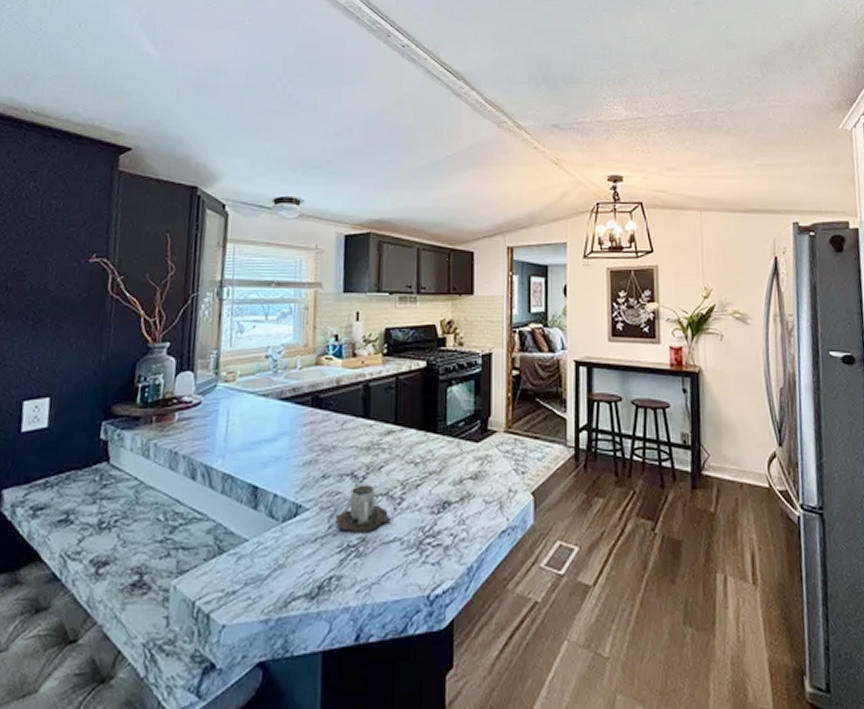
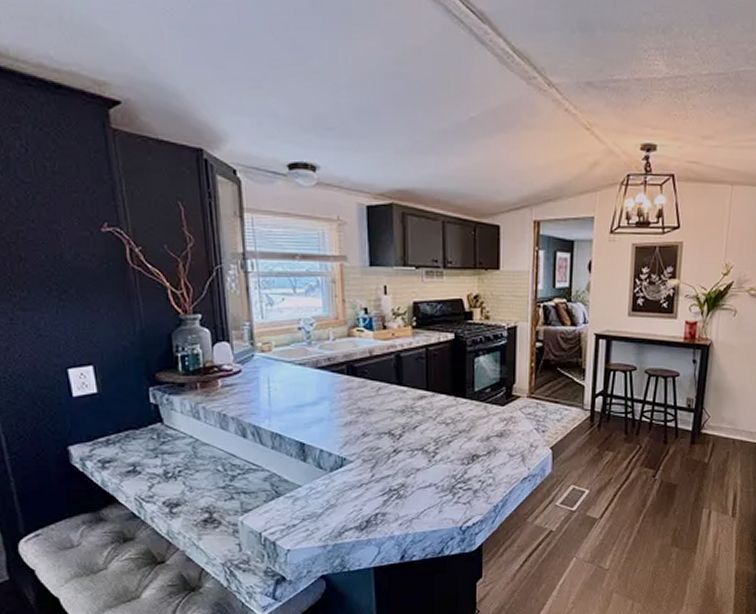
mug: present [335,485,393,533] -> none [377,441,429,480]

